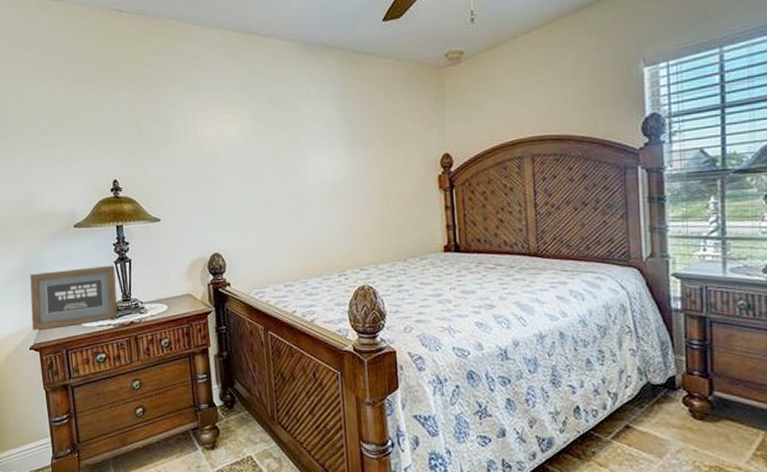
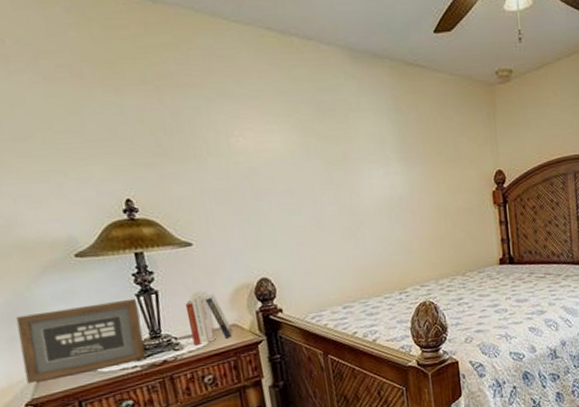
books: none [151,261,188,310] -> present [185,290,233,345]

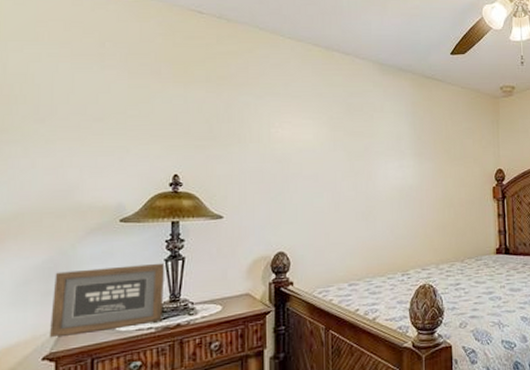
books: present [185,290,233,345] -> none [206,260,245,311]

